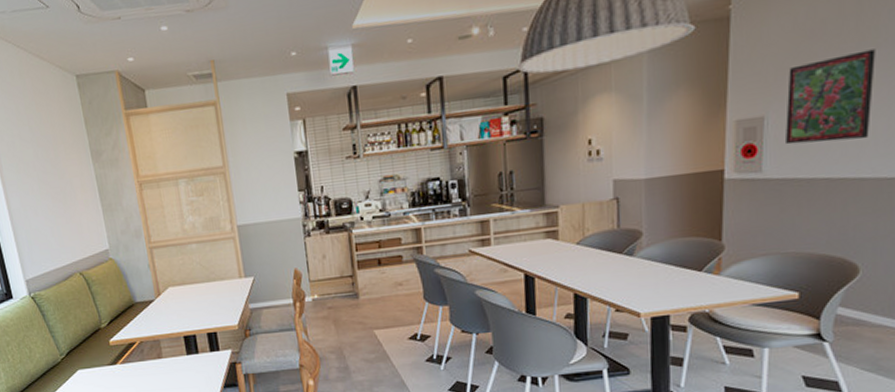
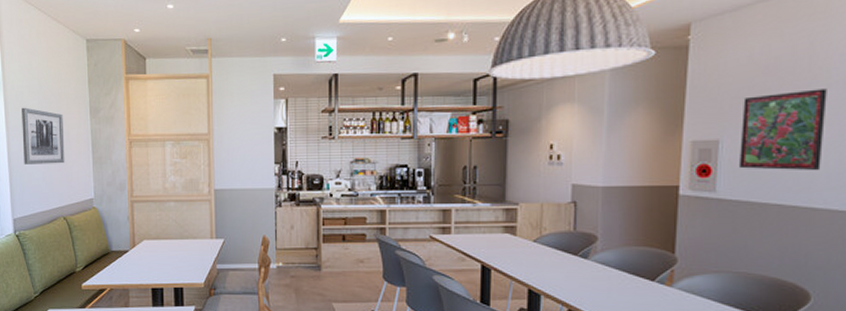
wall art: none [15,158,72,221] -> present [22,107,65,165]

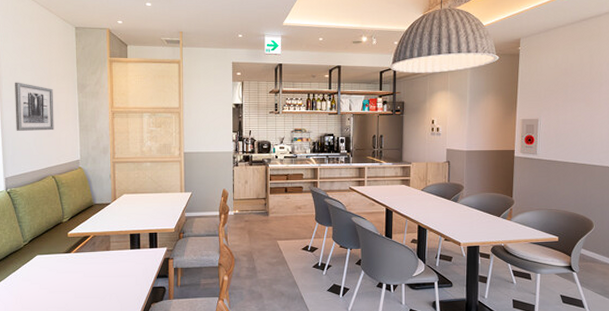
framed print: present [740,88,827,171] -> none [551,86,600,141]

